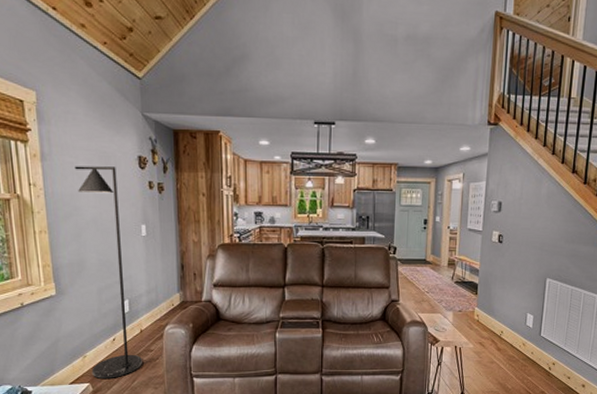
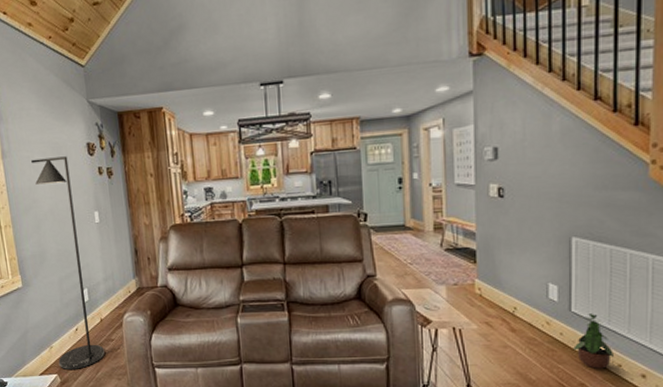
potted plant: none [539,338,567,380] -> present [573,314,615,369]

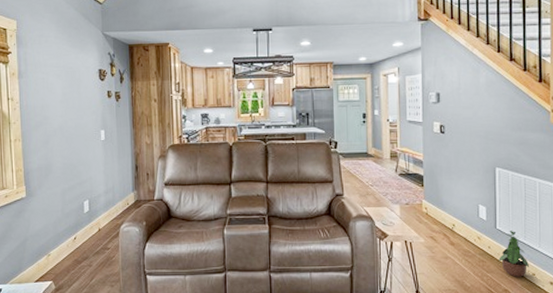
floor lamp: present [31,156,105,369] -> none [46,80,100,276]

